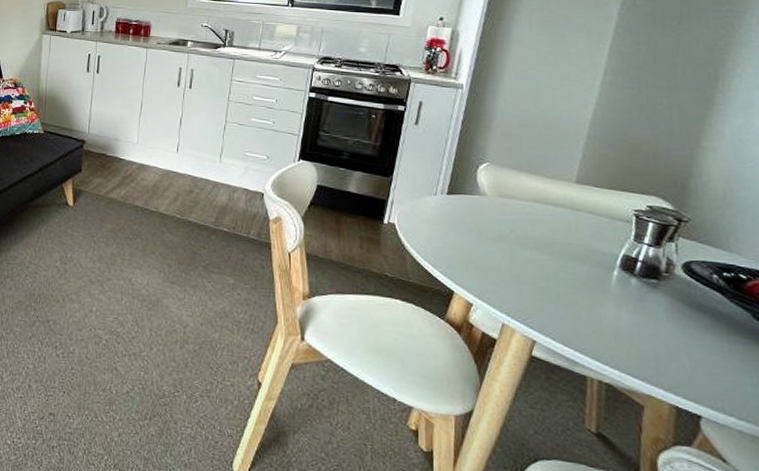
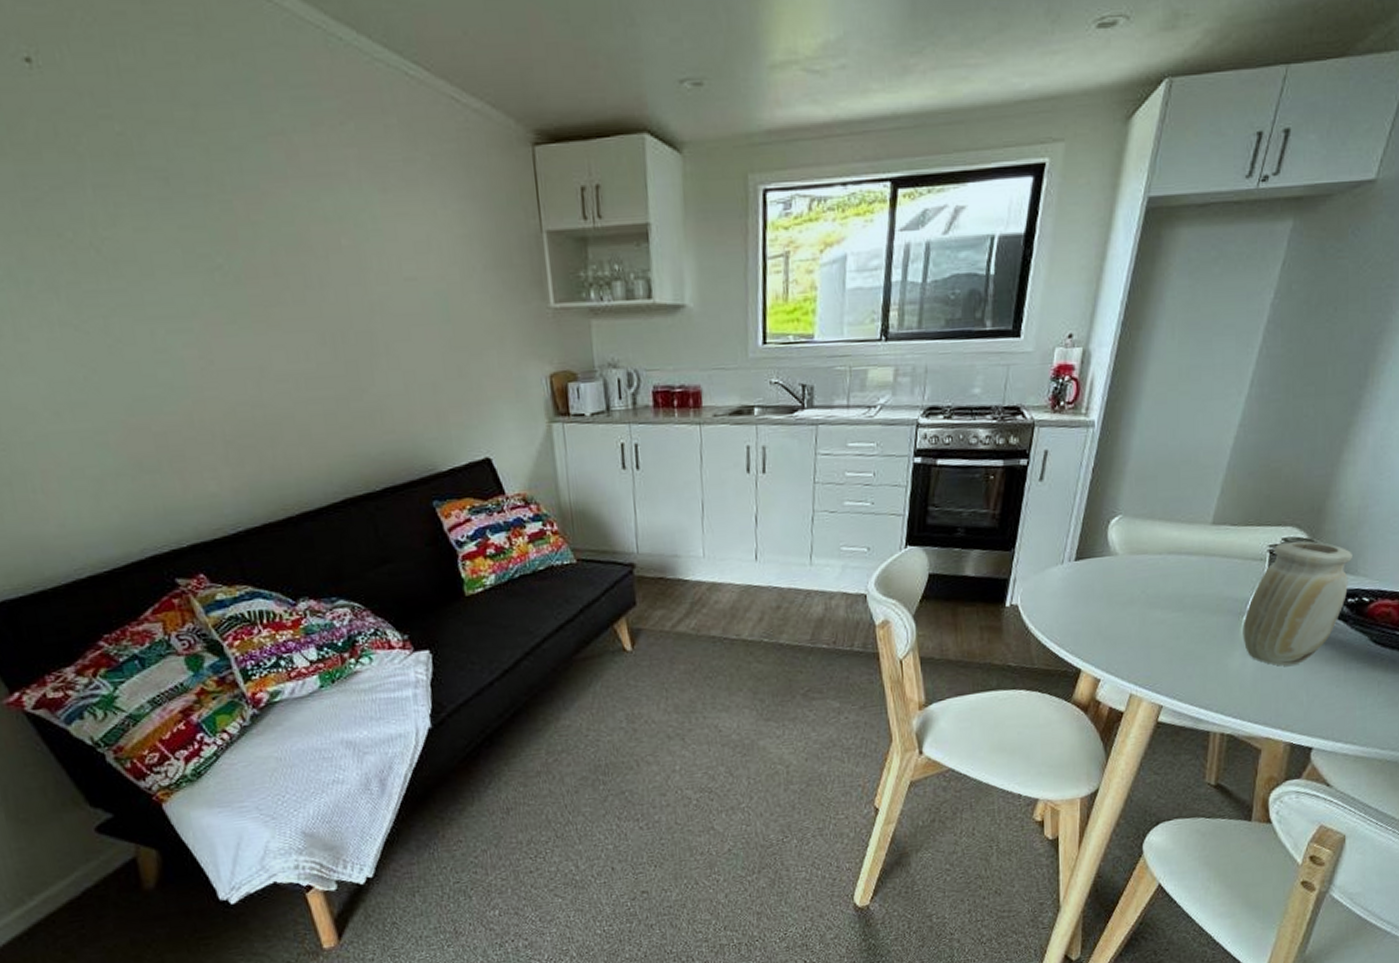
vase: none [613,209,723,327] -> present [1243,541,1352,666]

